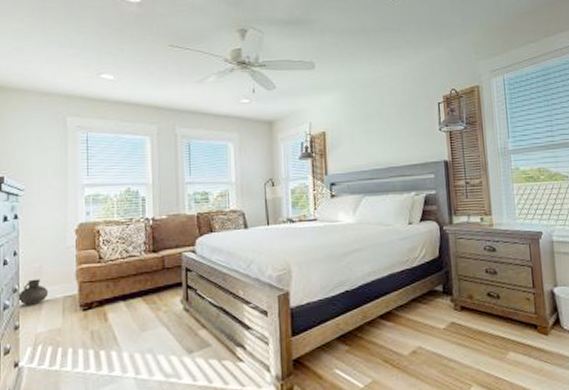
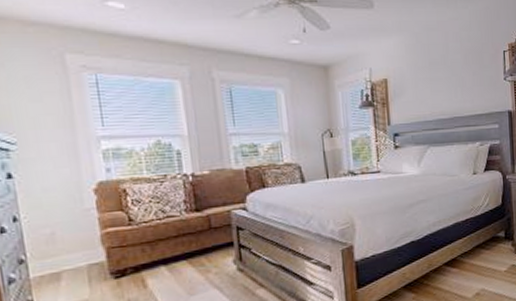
vase: present [18,279,49,306] -> none [26,247,68,277]

